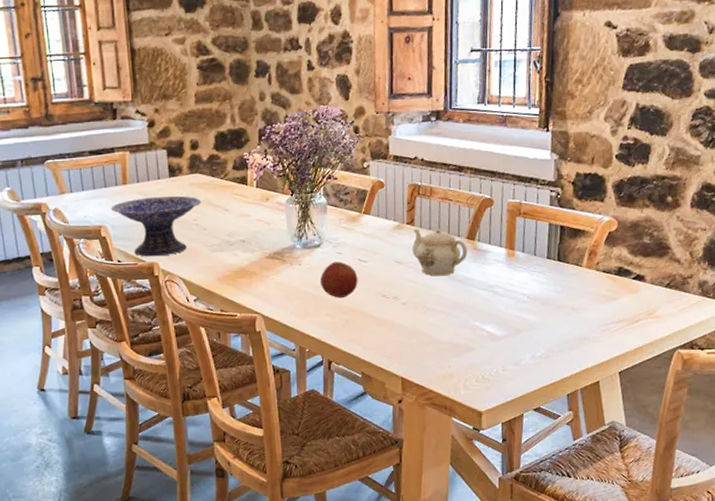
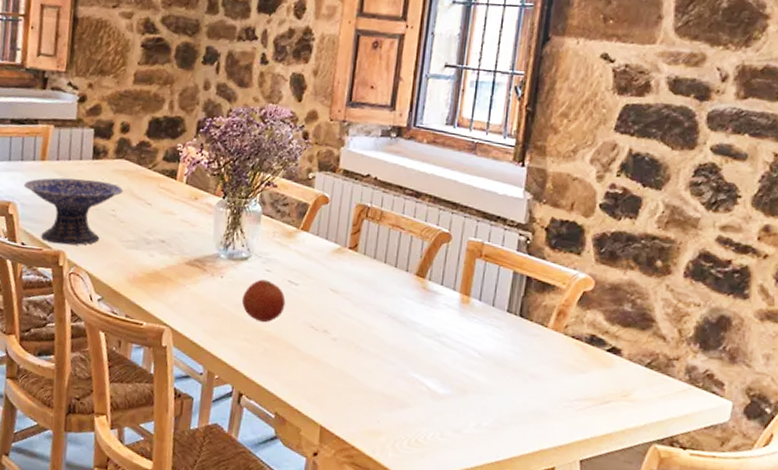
teapot: present [411,228,468,276] -> none [351,256,416,315]

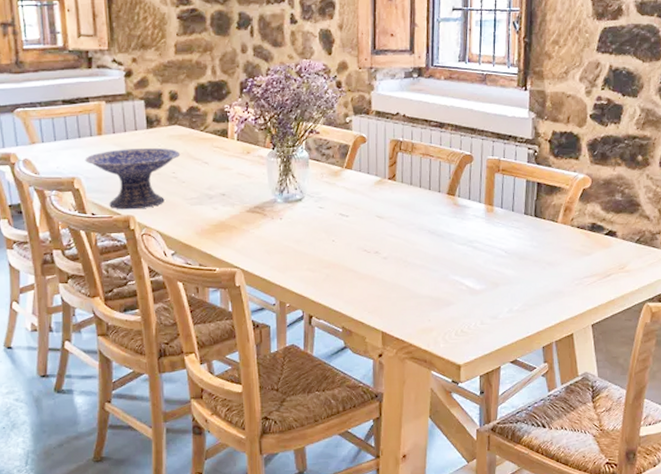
fruit: present [241,279,286,323] -> none [301,216,339,253]

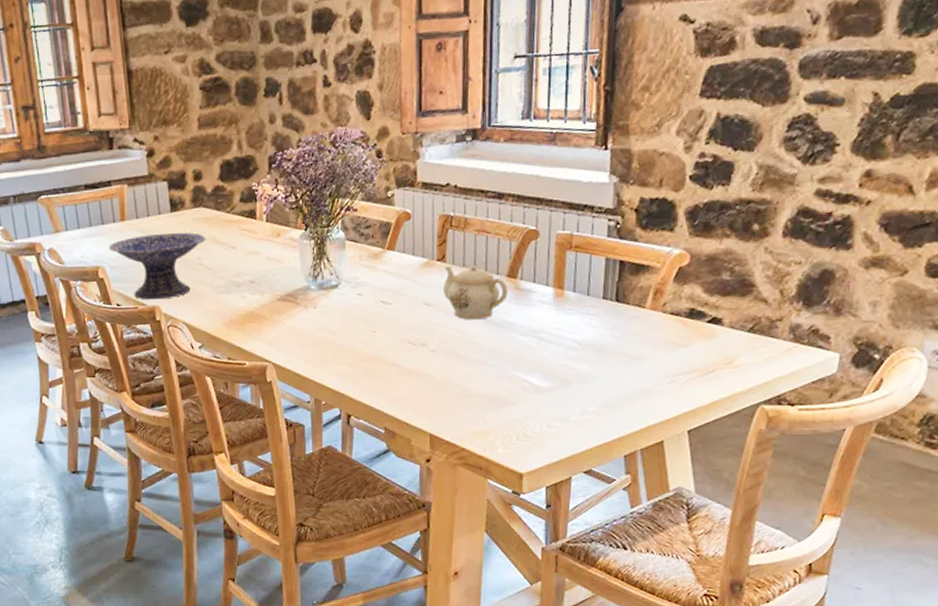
teapot: none [393,183,448,231] -> present [442,264,508,320]

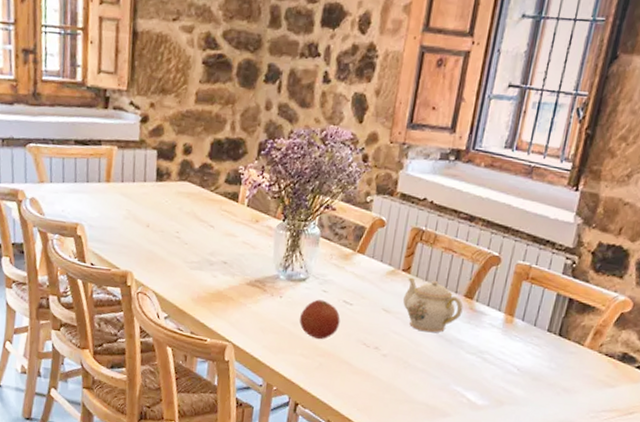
decorative bowl: present [108,232,206,300] -> none [90,199,187,266]
fruit: none [337,303,381,345] -> present [299,299,341,340]

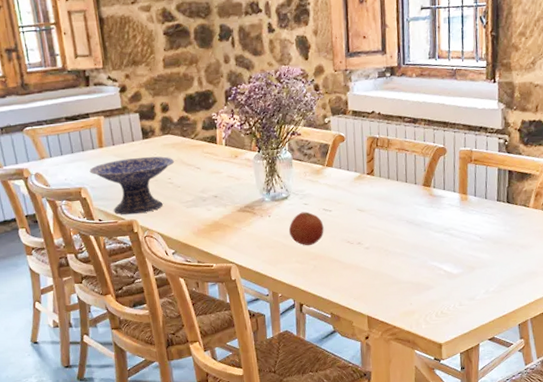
decorative bowl: none [90,199,187,266] -> present [89,156,175,215]
teapot: present [402,278,464,333] -> none [372,177,424,222]

